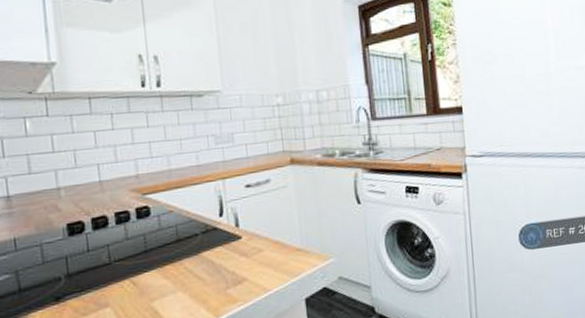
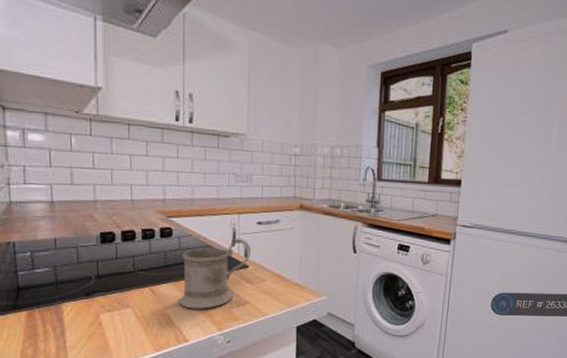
mug: none [165,206,242,297] -> present [179,238,251,309]

